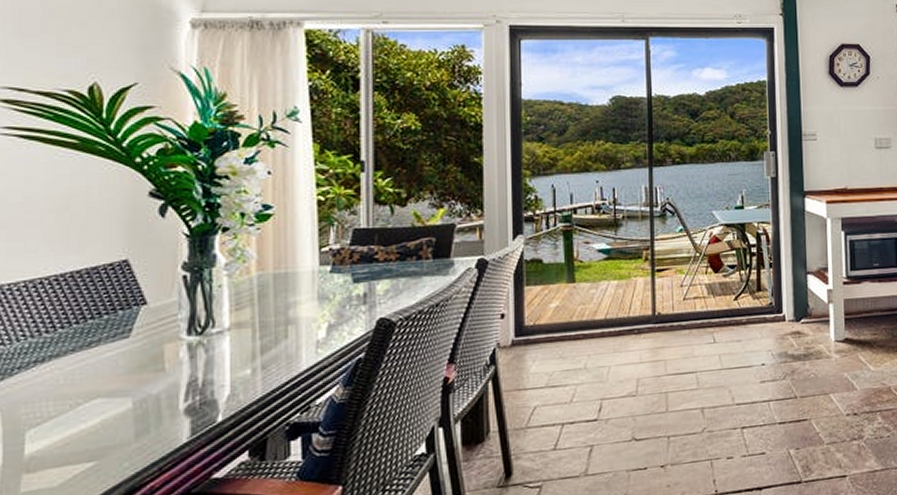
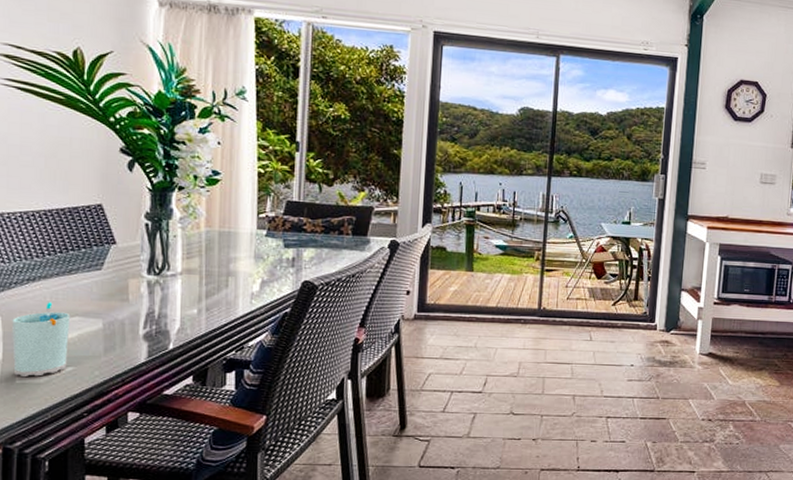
cup: none [15,385,91,484] -> present [12,302,71,378]

